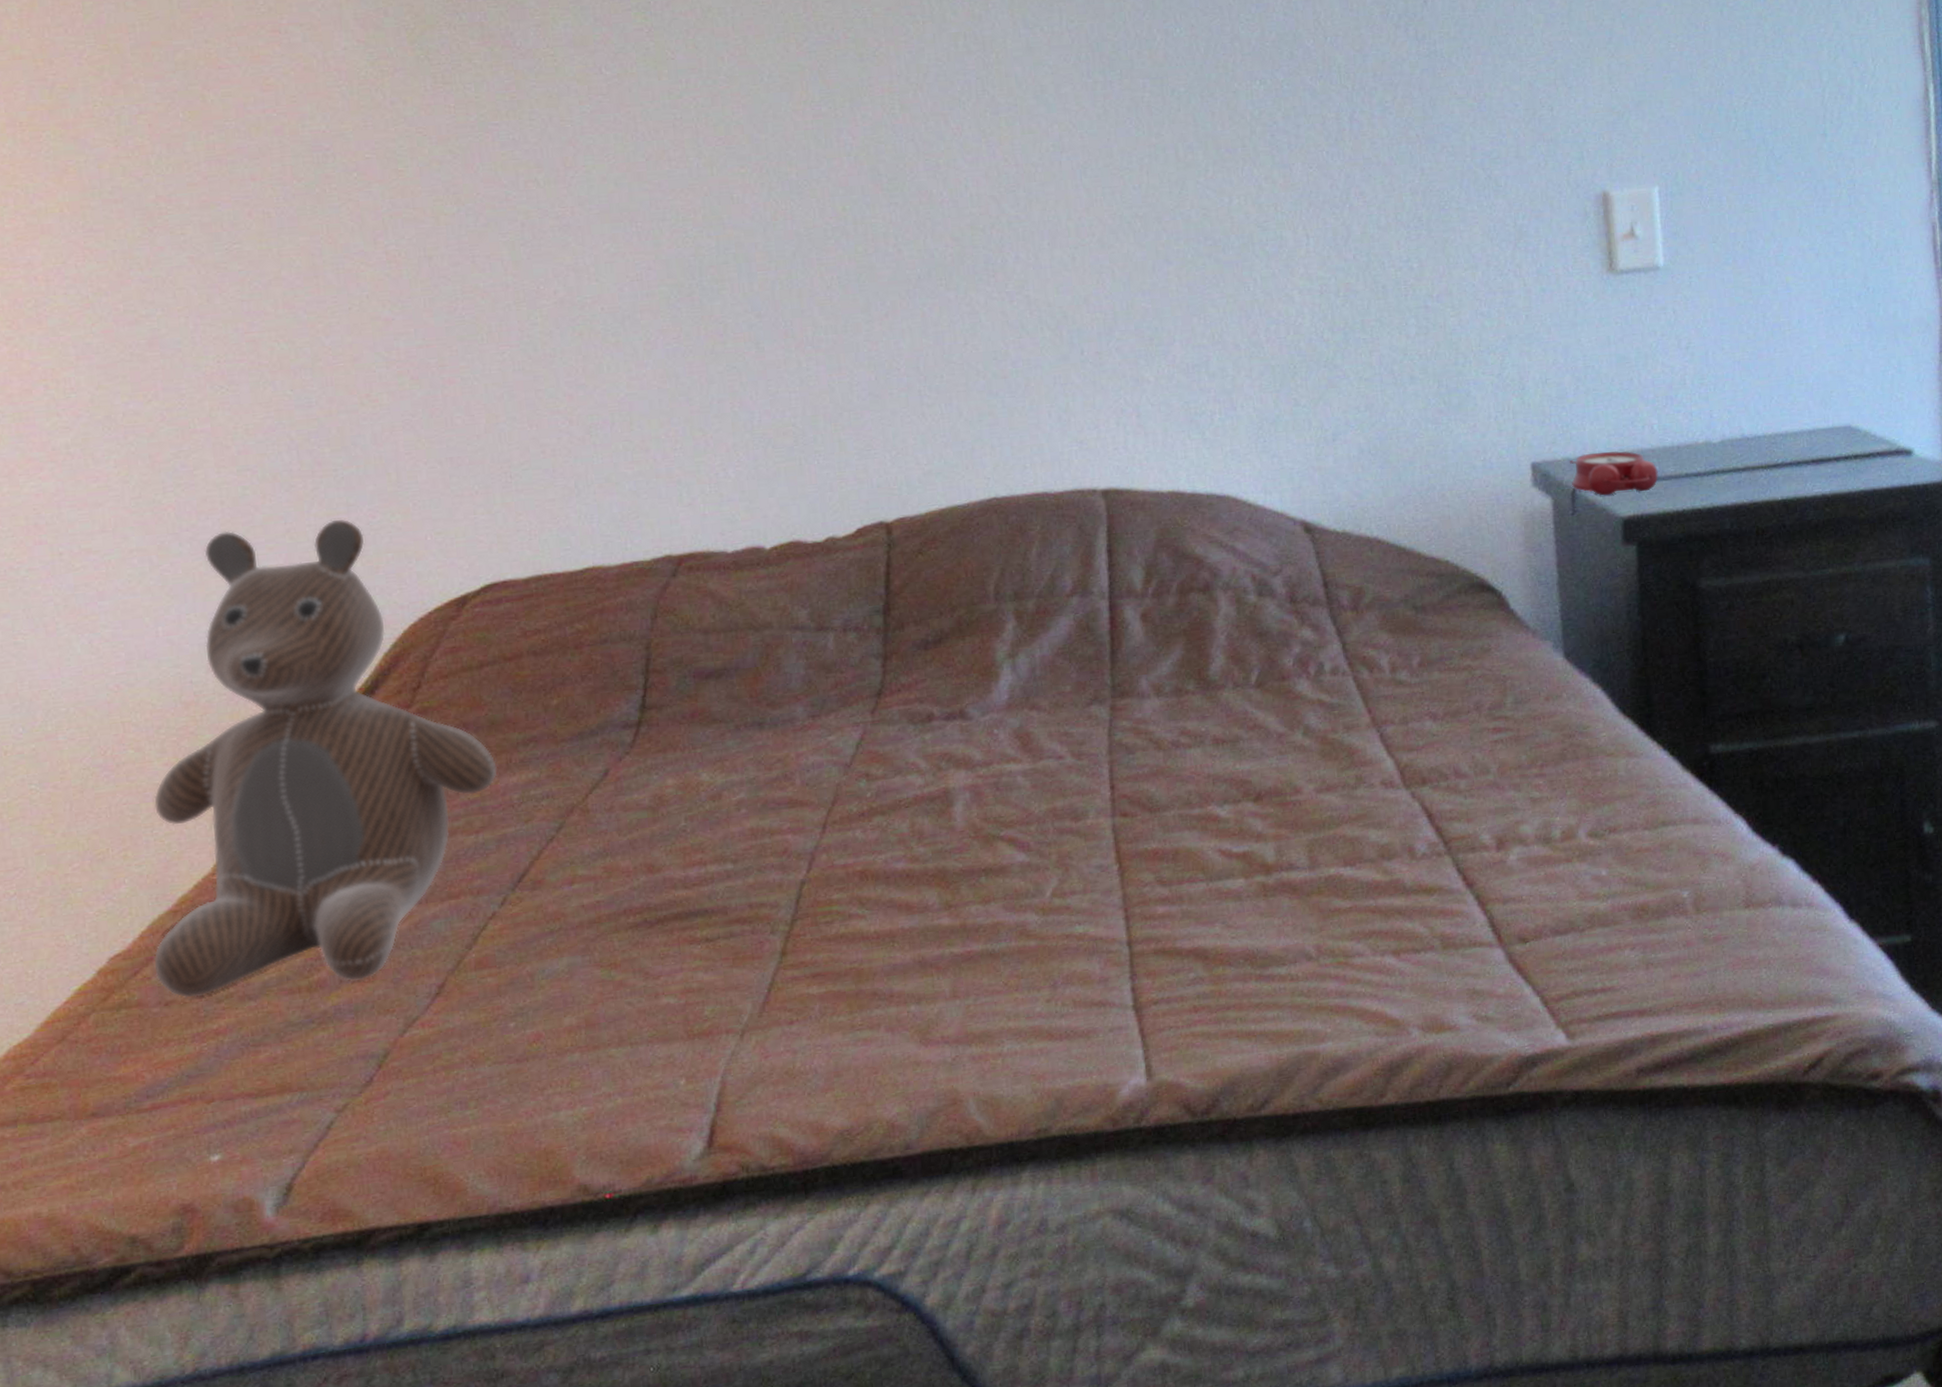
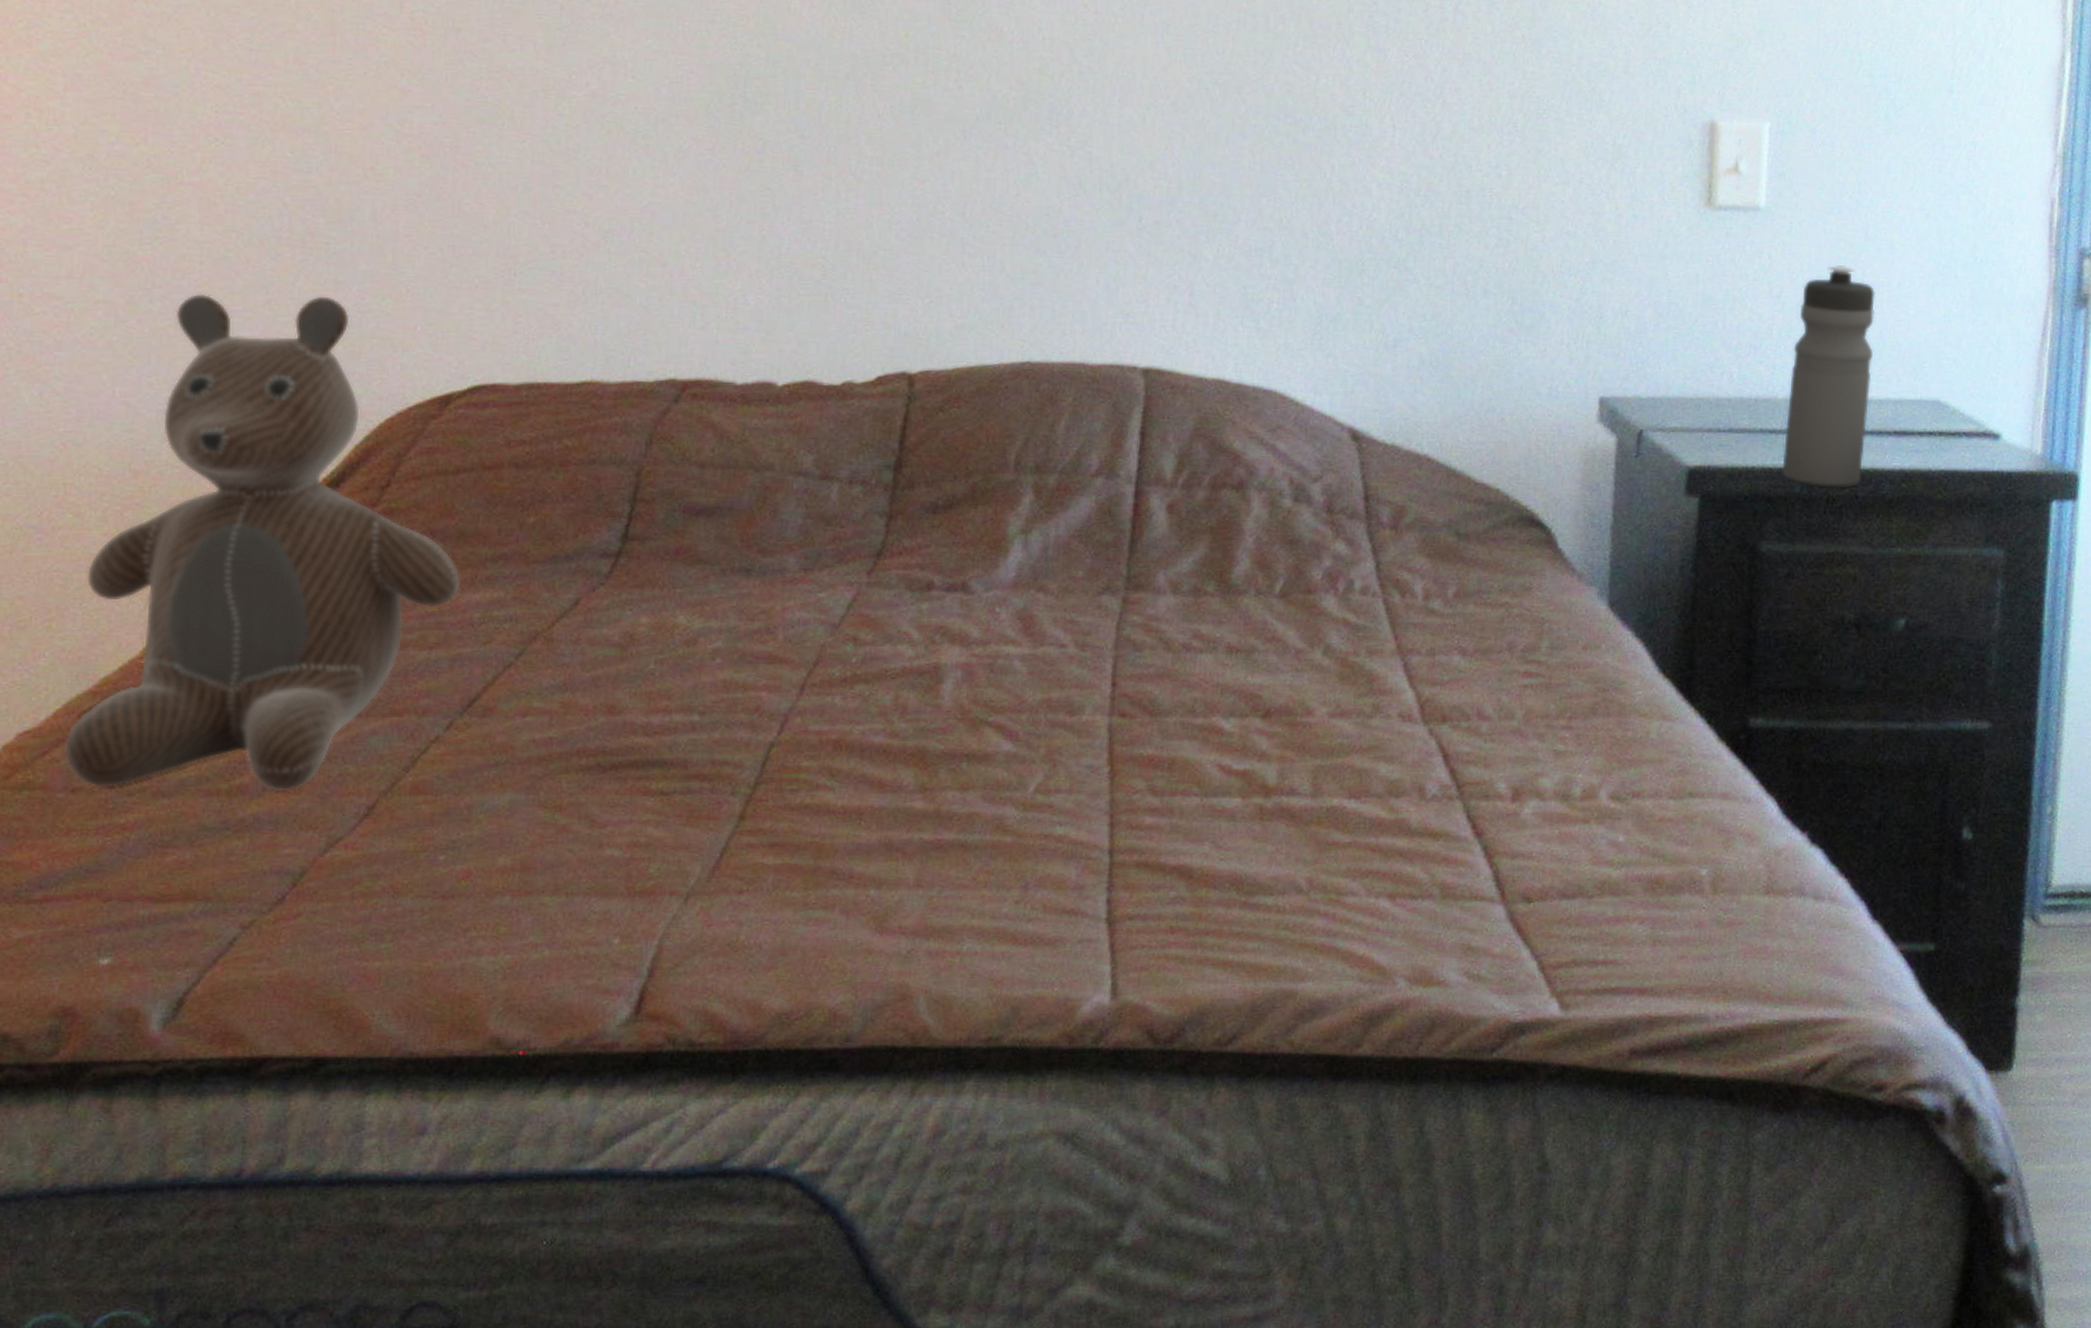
alarm clock: present [1569,451,1658,496] -> none [1639,394,1731,443]
water bottle: none [1707,311,1787,523] -> present [1782,265,1876,490]

